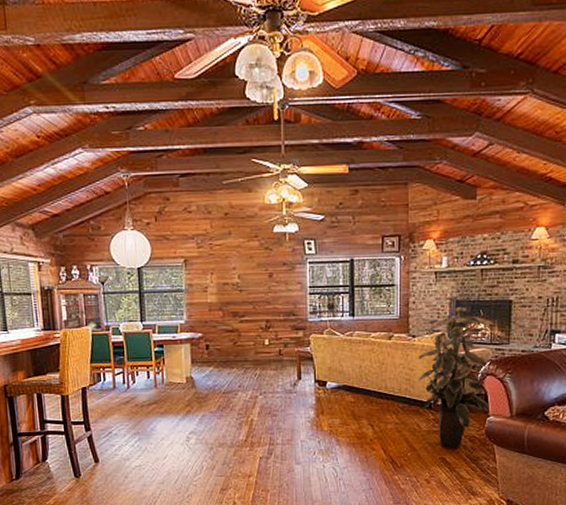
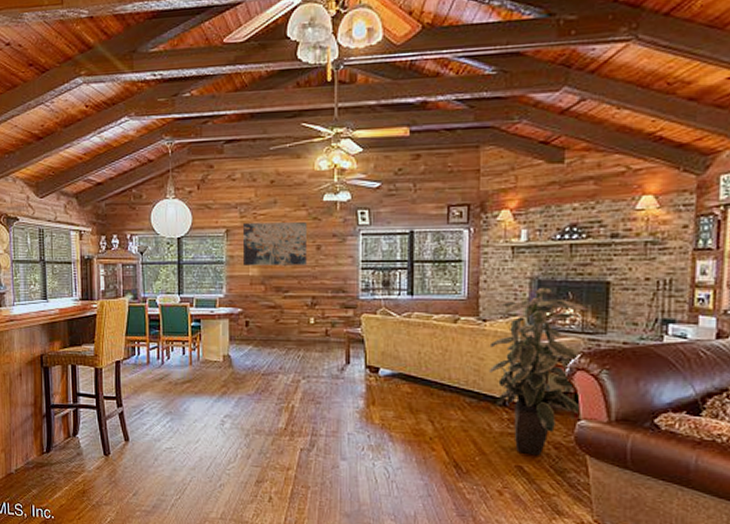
wall art: none [201,252,260,293] -> present [243,222,307,266]

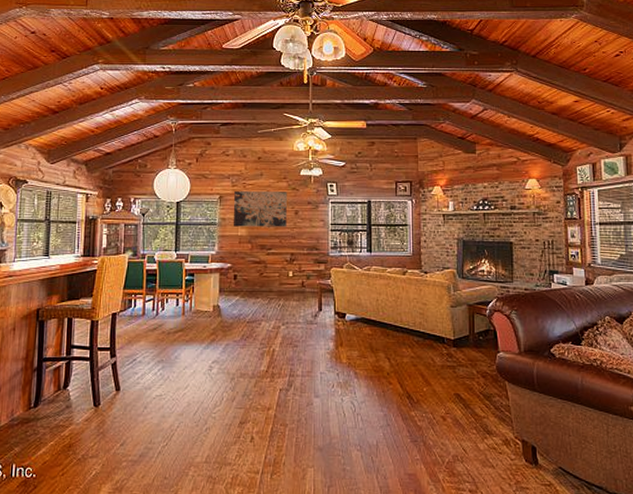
indoor plant: present [488,287,588,456] -> none [430,246,499,384]

